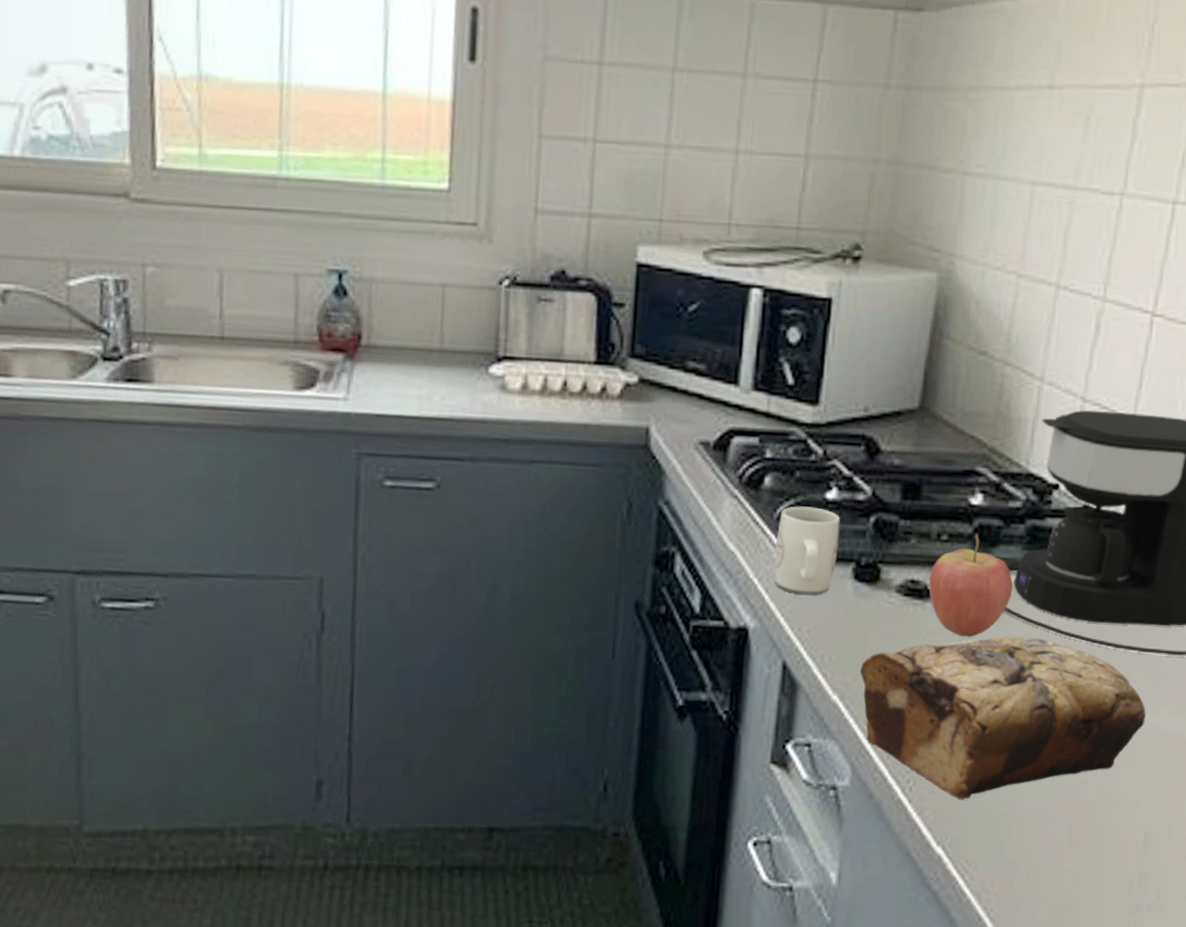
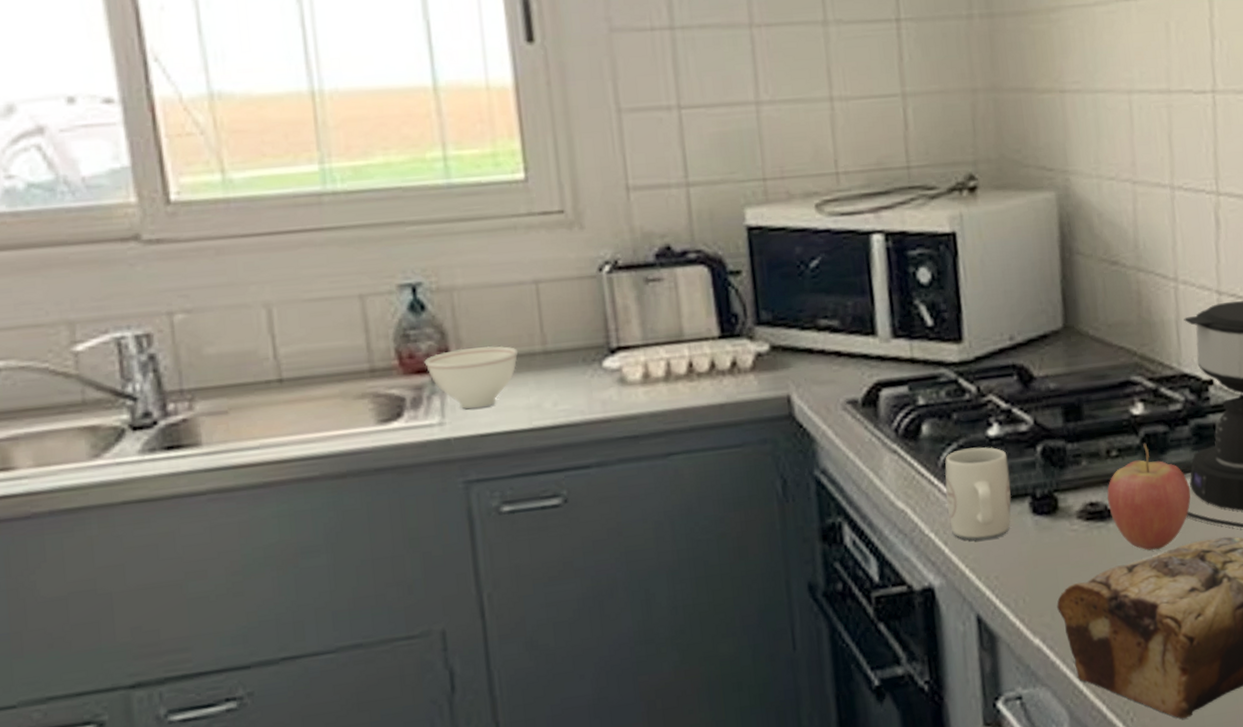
bowl: none [339,335,419,391] -> present [424,345,519,409]

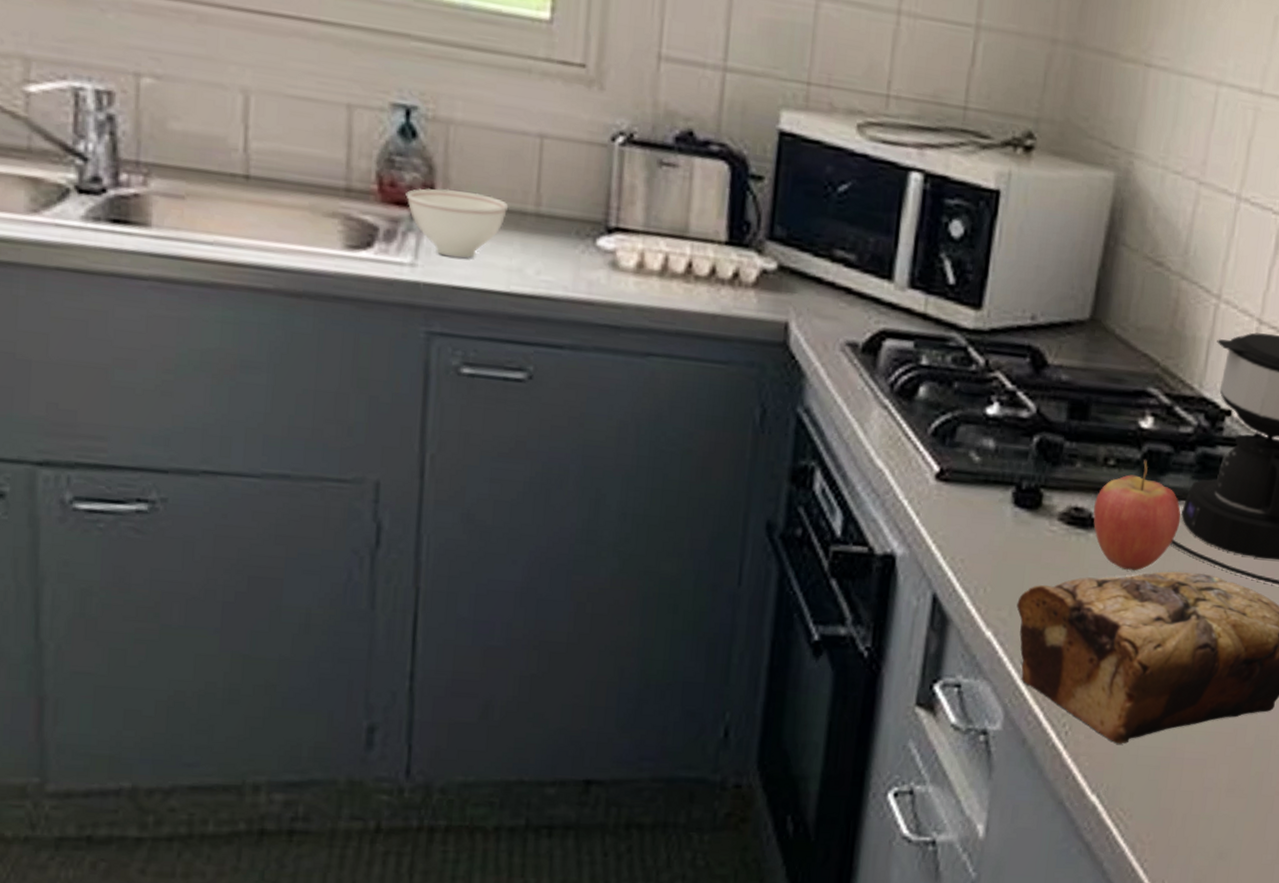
mug: present [945,447,1012,541] -> none [926,421,1001,520]

